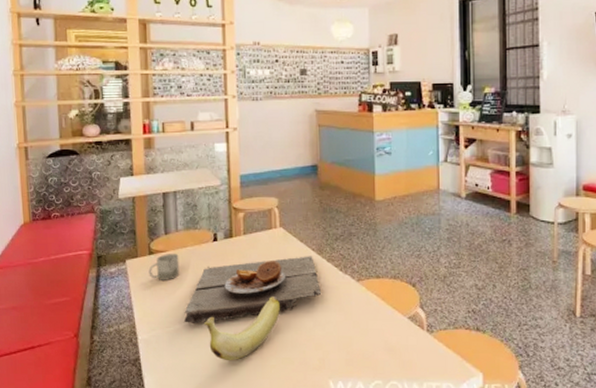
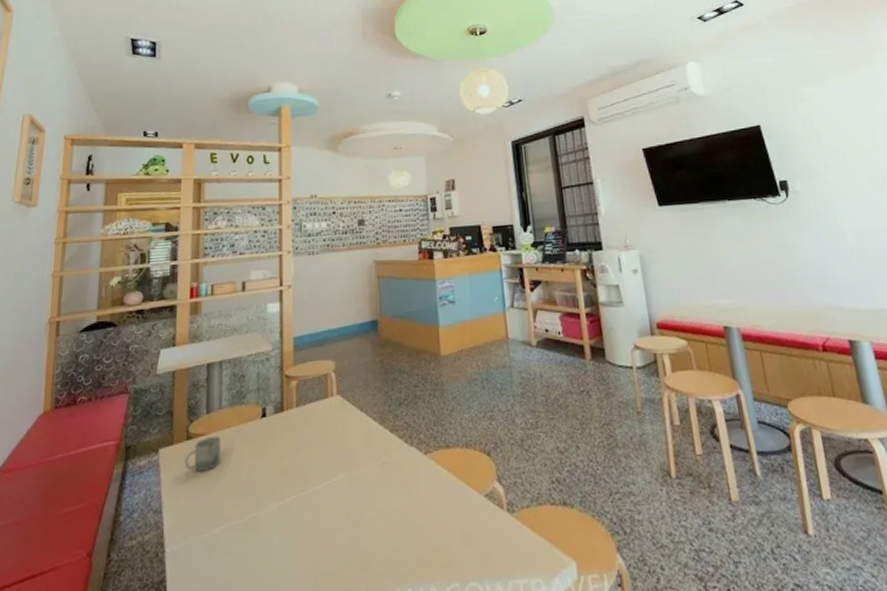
plate: present [184,256,322,323] -> none [223,426,385,526]
banana: present [203,297,280,360] -> none [246,481,337,572]

